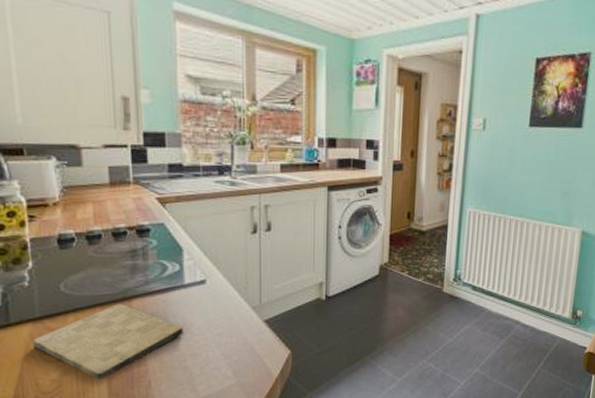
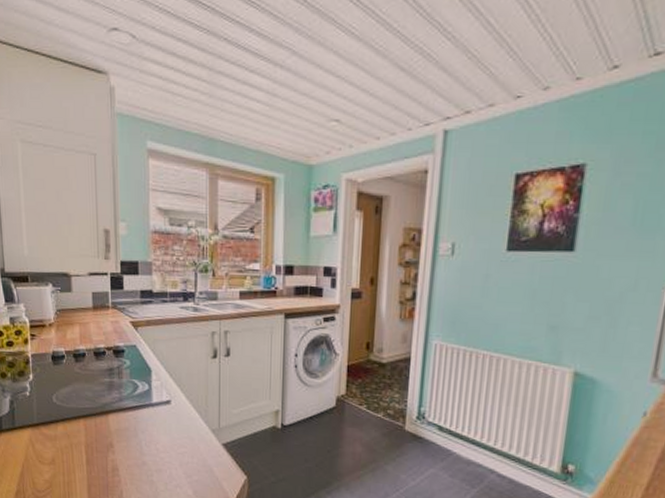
cutting board: present [33,304,183,379] -> none [31,417,150,484]

